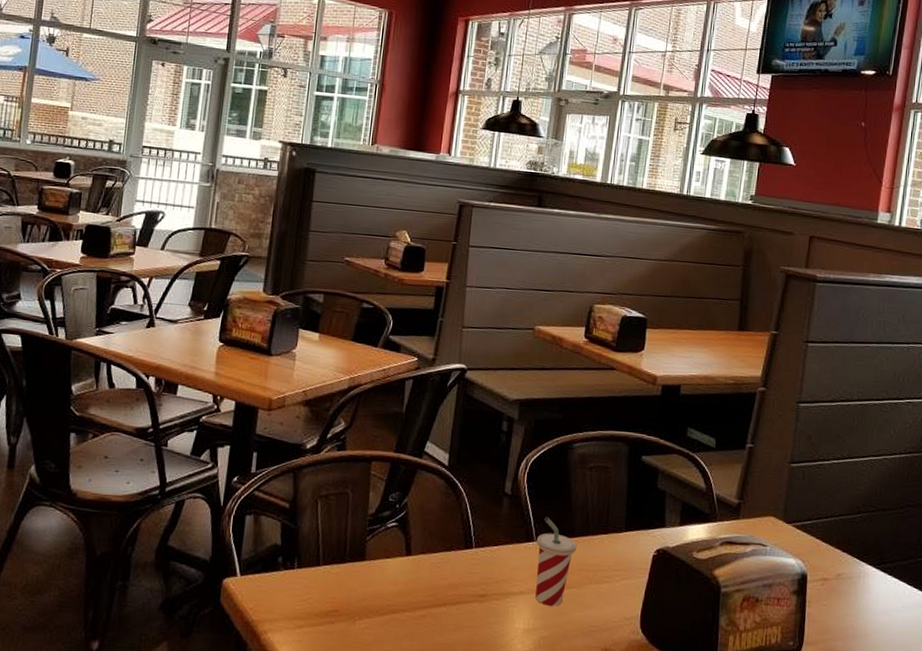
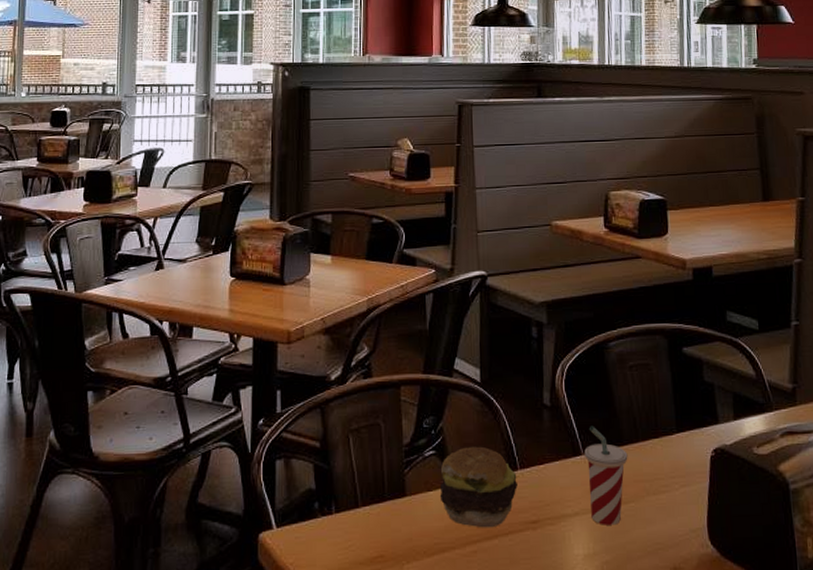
burger: none [397,523,471,597] -> present [439,446,517,528]

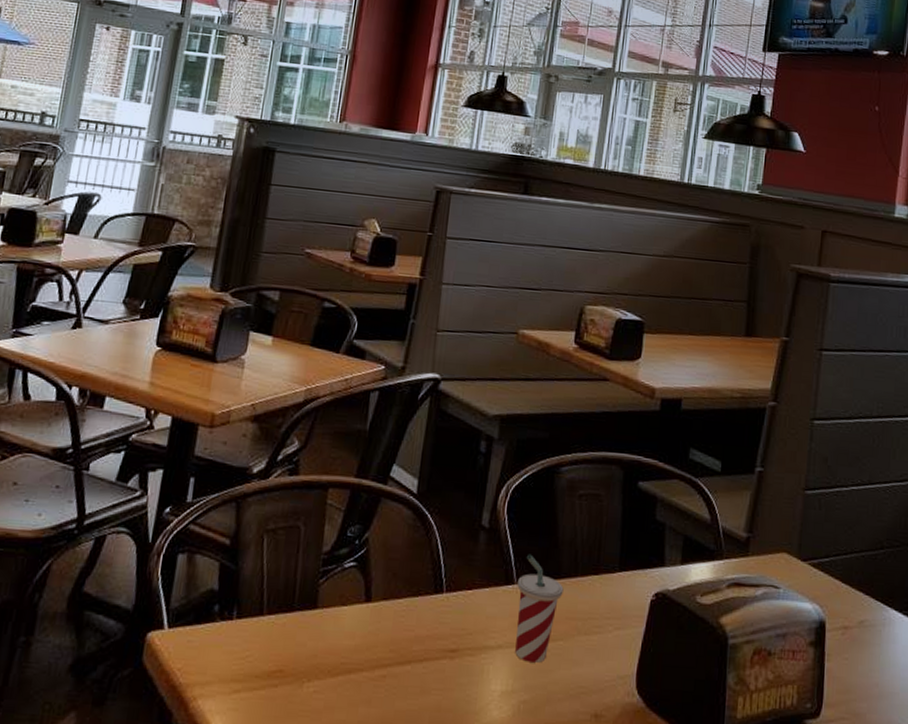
burger: present [439,446,517,528] -> none [354,562,442,653]

